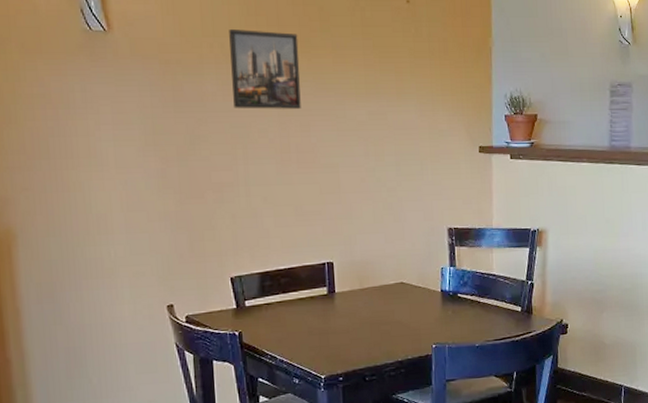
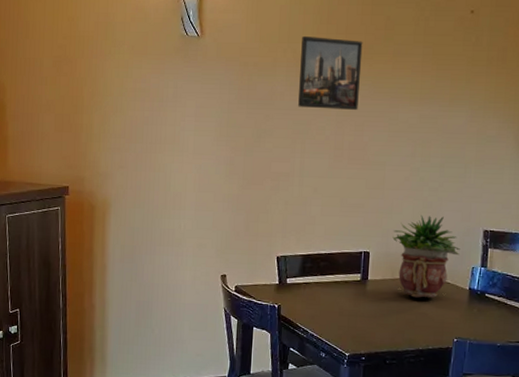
potted plant: none [355,217,427,306] -> present [392,214,460,298]

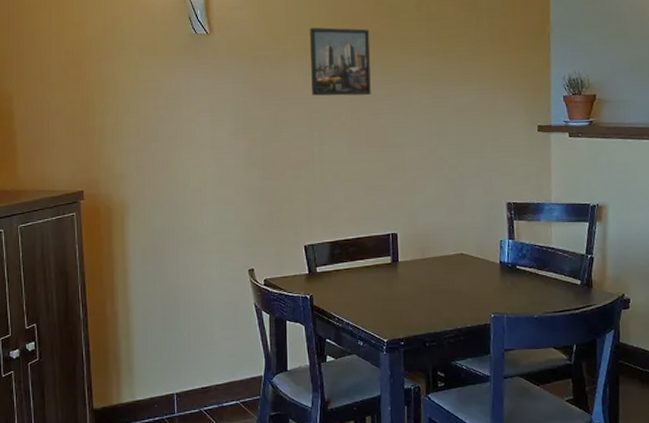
potted plant: present [392,214,460,298] -> none [418,192,487,276]

